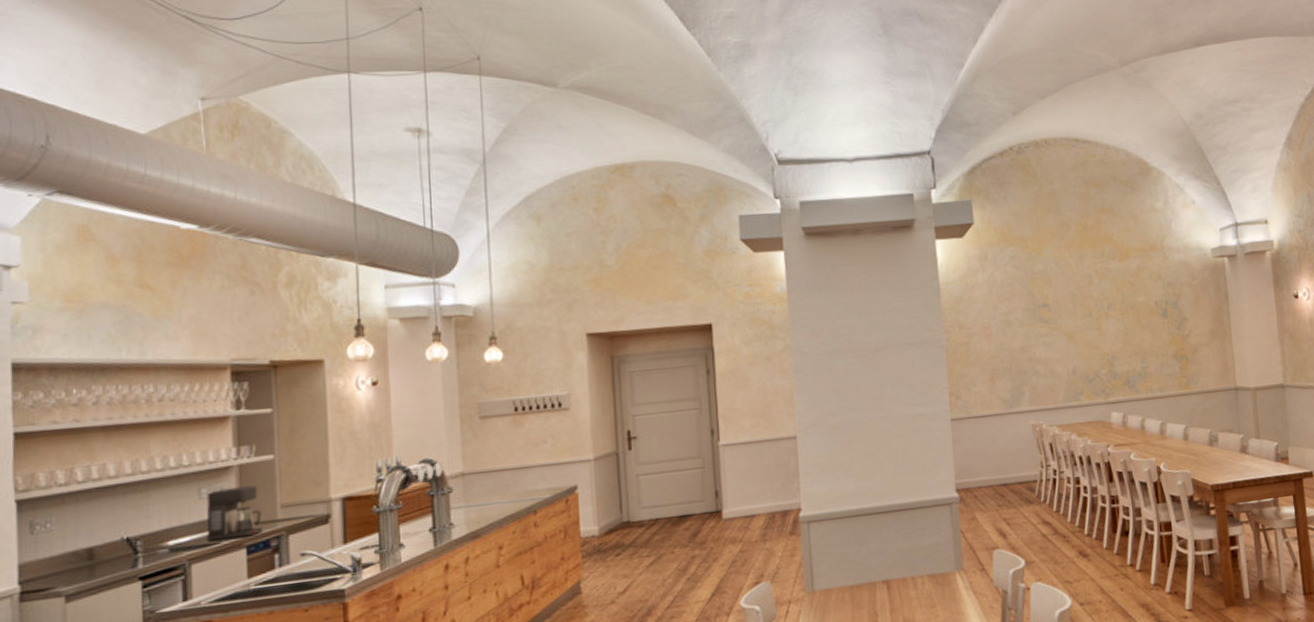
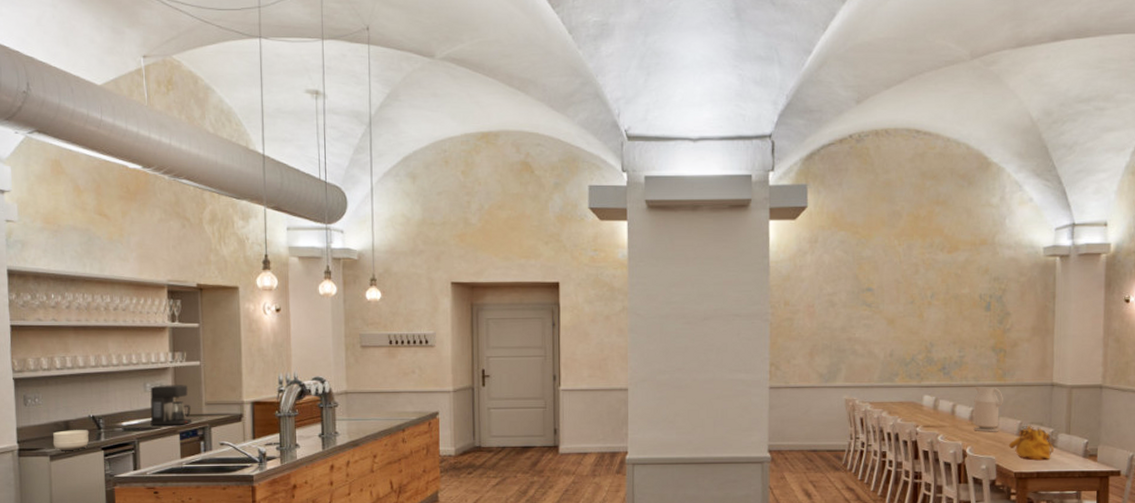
bowl: none [69,556,122,588] -> present [52,430,90,451]
water jug: none [1162,396,1191,446] -> present [973,386,1003,432]
handbag: none [1201,433,1246,470] -> present [1008,425,1054,461]

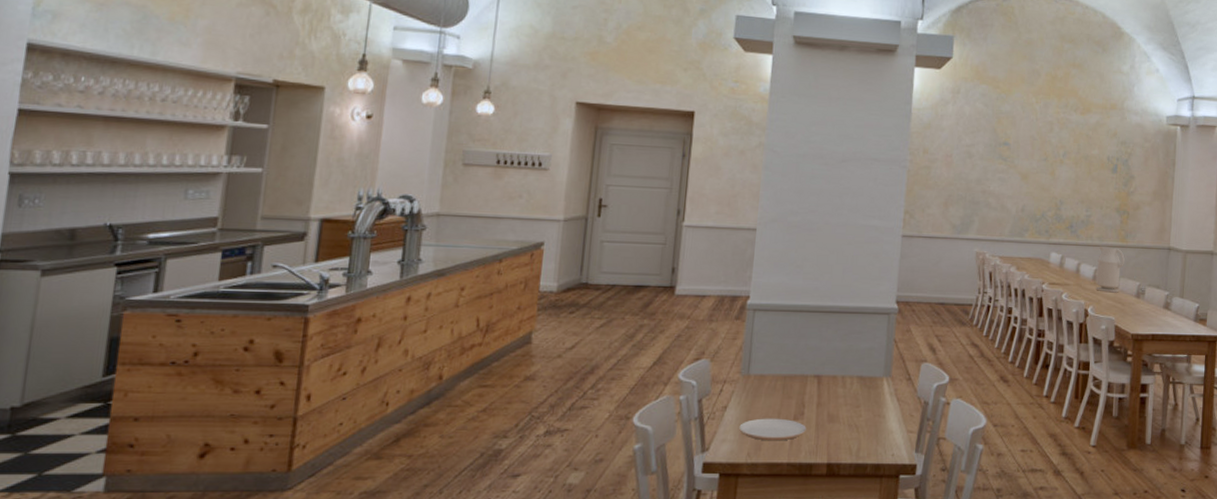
bowl: present [52,430,90,451] -> none [48,239,102,266]
coffee maker: present [150,385,192,427] -> none [185,192,242,241]
handbag: present [1008,425,1054,461] -> none [1127,287,1168,323]

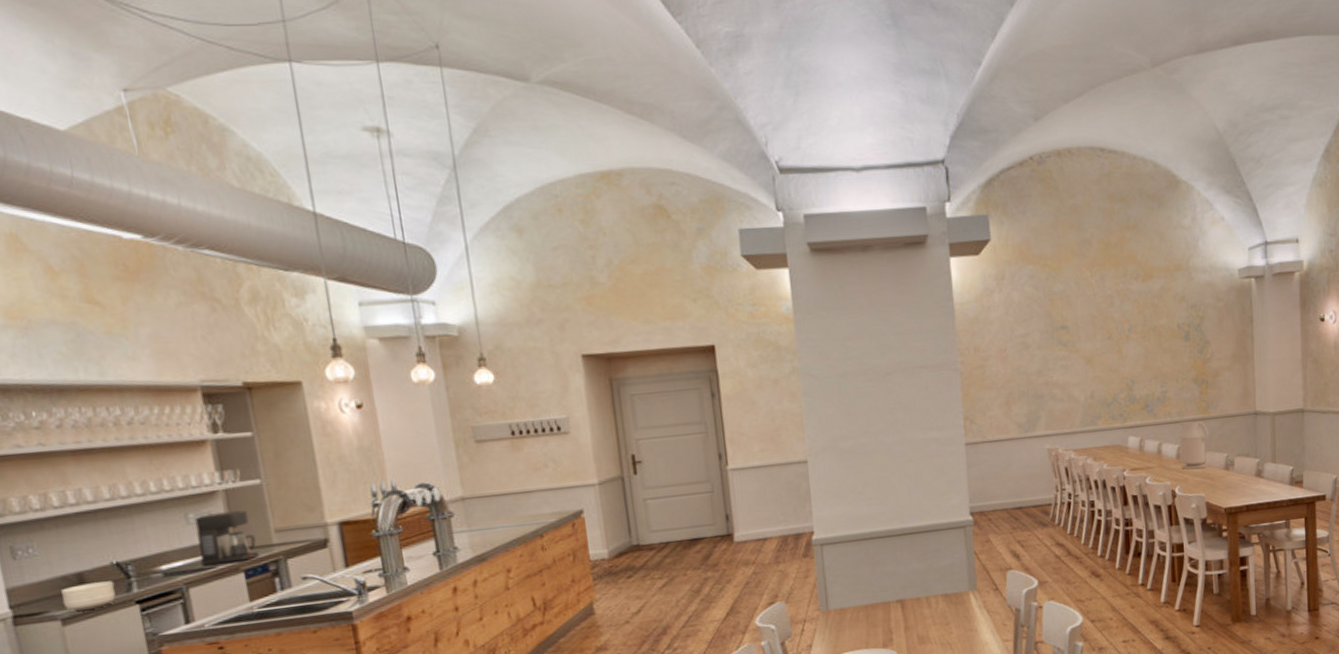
bowl: none [48,239,102,266] -> present [61,581,117,612]
coffee maker: none [185,192,242,241] -> present [194,510,260,567]

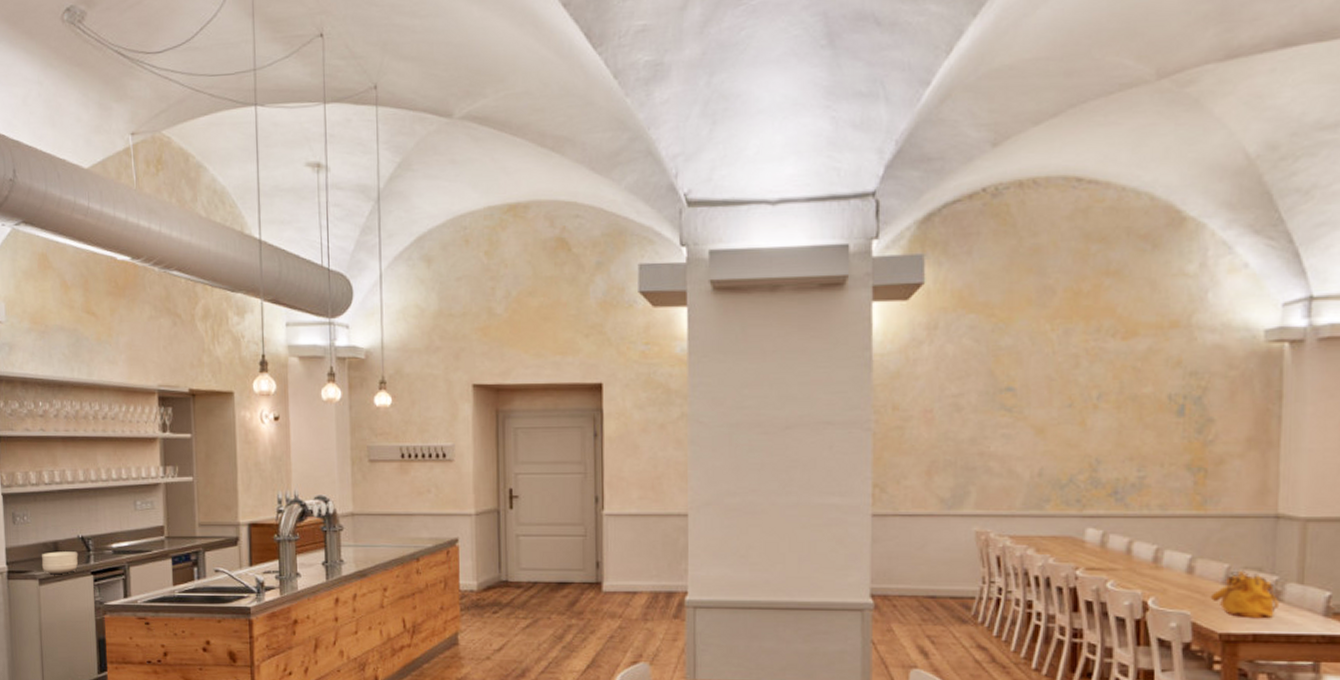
coffee maker: present [194,510,260,567] -> none [140,503,185,550]
water jug: present [1179,421,1209,470] -> none [1158,516,1203,579]
handbag: none [1216,457,1261,494] -> present [1210,570,1278,619]

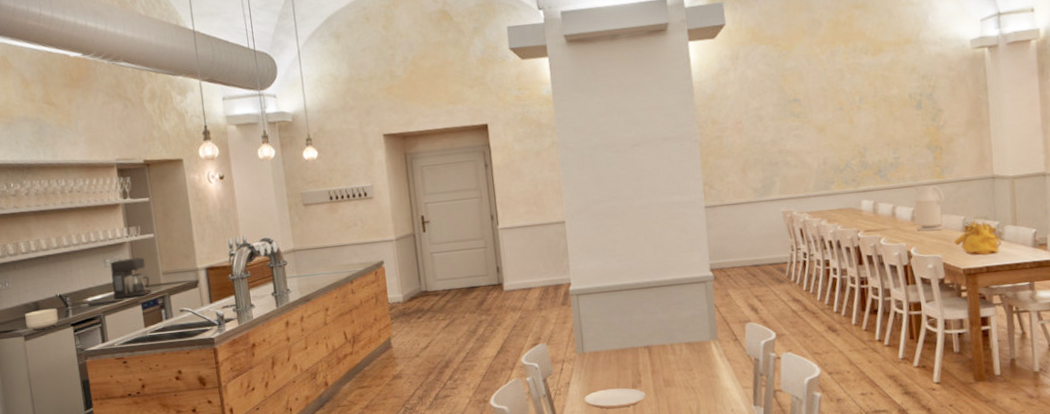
coffee maker: none [140,503,185,550] -> present [110,257,152,300]
water jug: none [1158,516,1203,579] -> present [914,185,944,232]

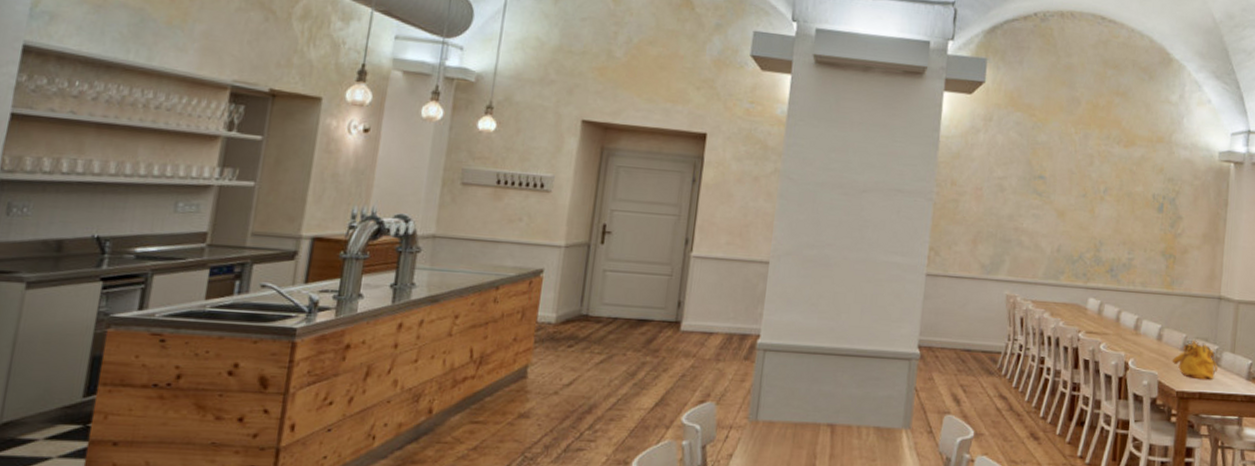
bowl: present [25,308,59,331] -> none [34,251,89,279]
coffee maker: present [110,257,152,300] -> none [173,206,233,258]
water jug: present [914,185,944,232] -> none [1137,292,1170,345]

